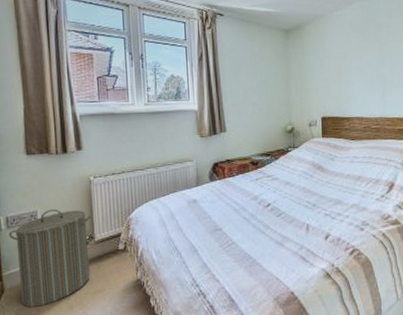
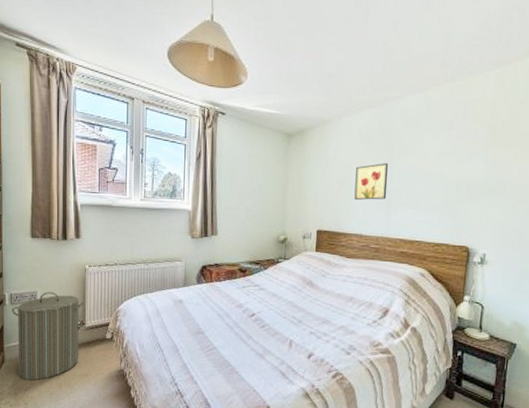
wall art: none [351,51,381,87] -> present [354,163,389,201]

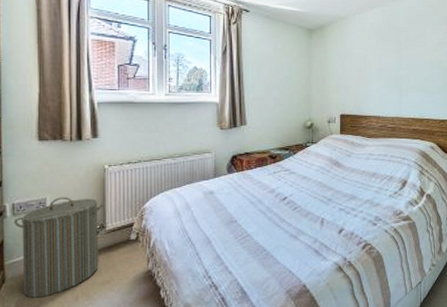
wall art: present [354,163,389,201] -> none [371,53,398,87]

